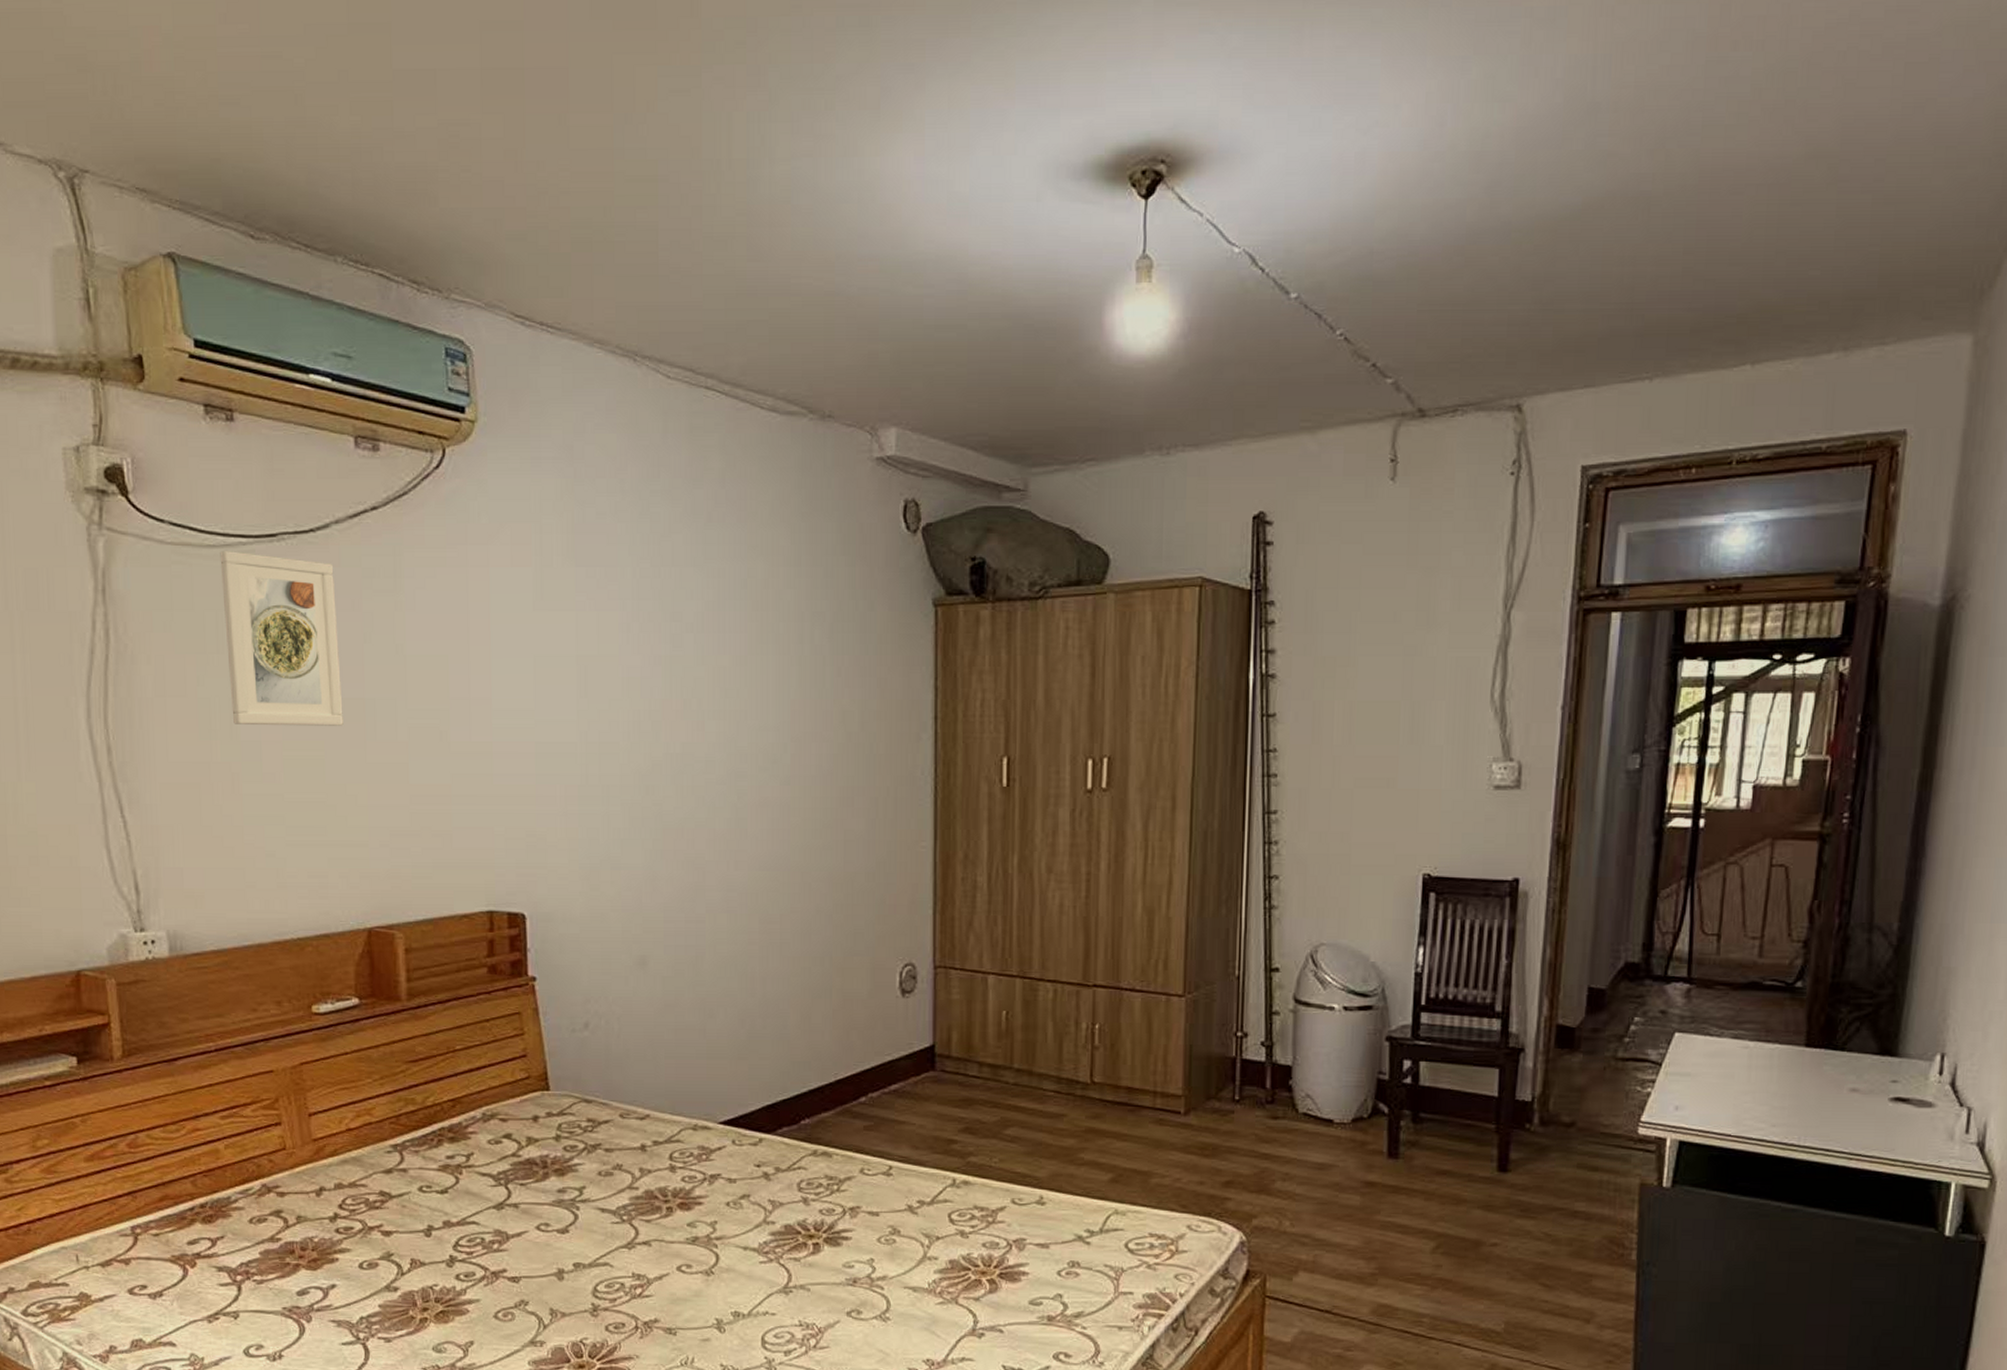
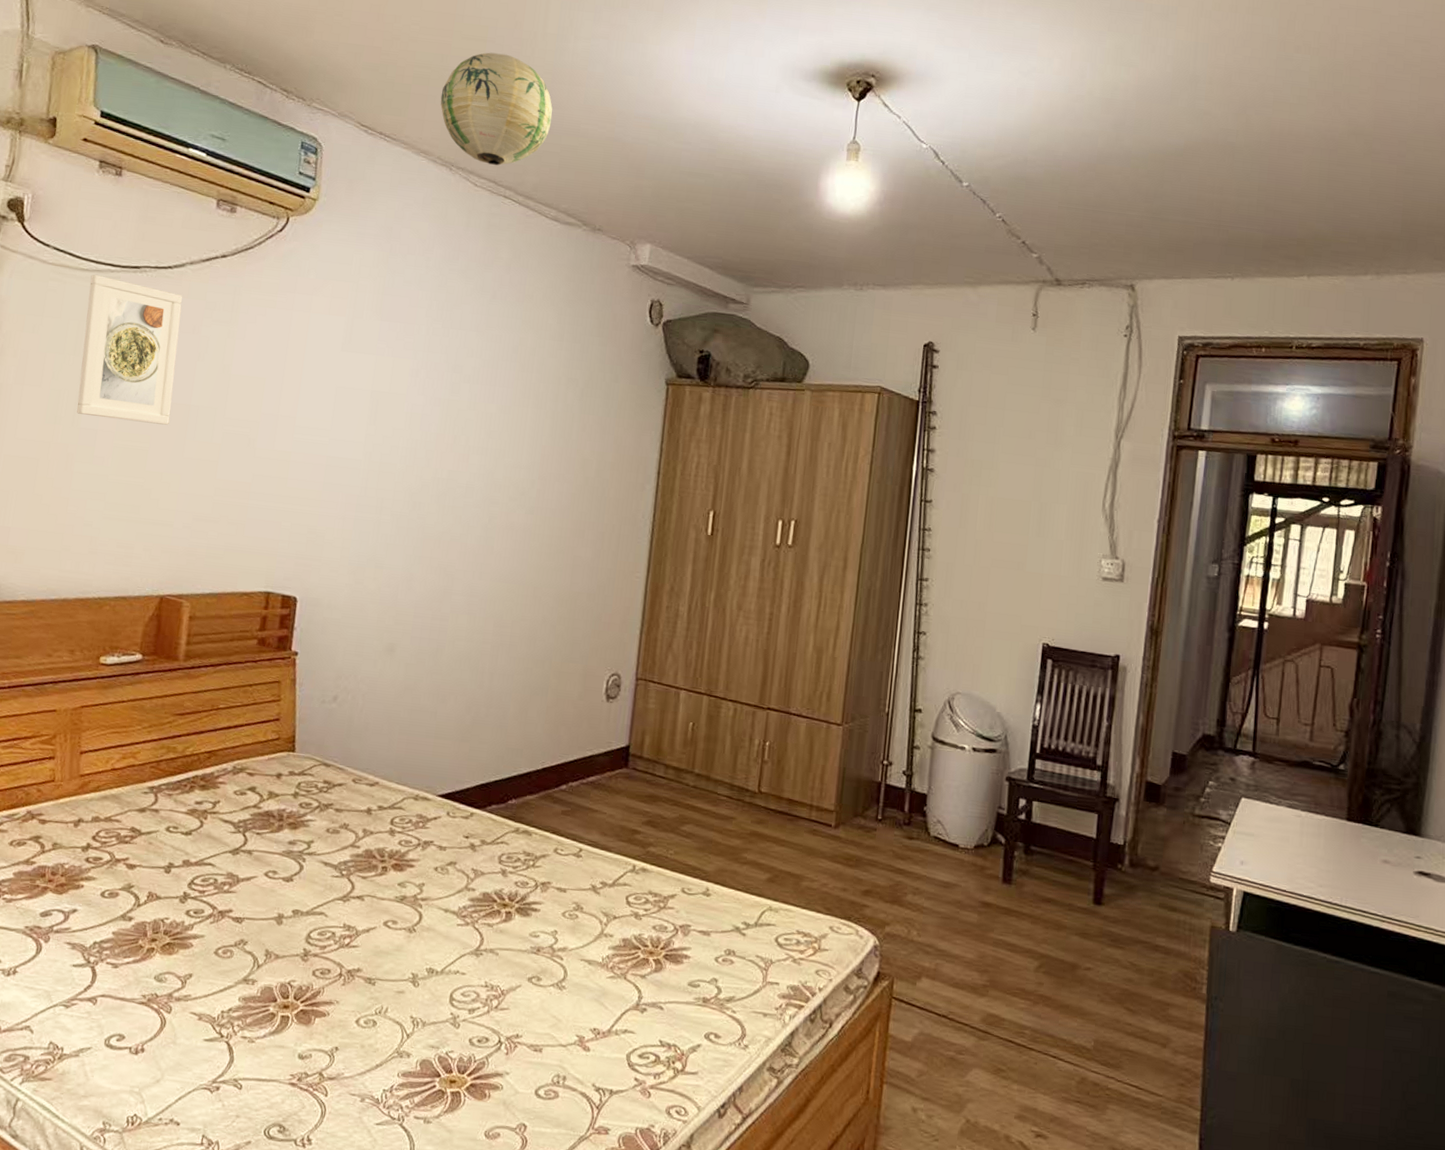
paper lantern: none [609,195,754,347] -> present [440,52,553,166]

